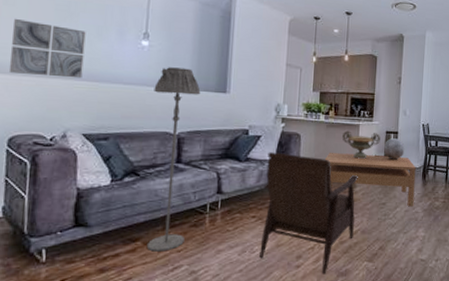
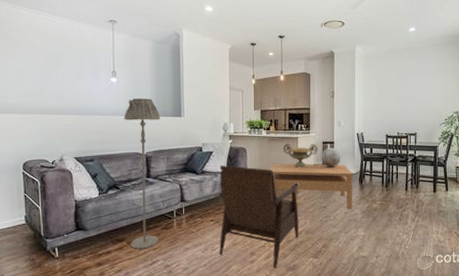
wall art: present [8,18,86,79] -> none [16,69,70,113]

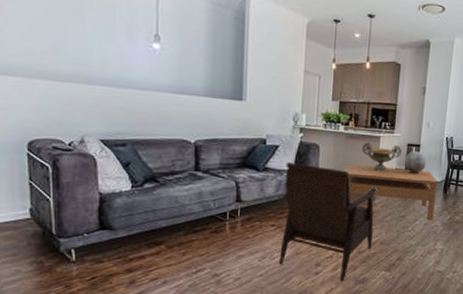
floor lamp: present [124,98,161,250] -> none [168,72,216,255]

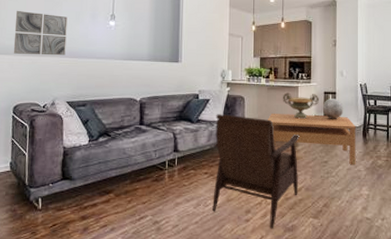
wall art: none [19,17,95,83] -> present [13,10,68,56]

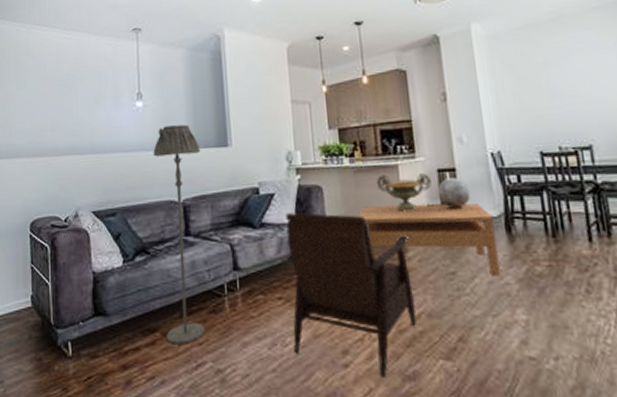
wall art: present [13,10,68,56] -> none [25,100,86,156]
floor lamp: none [118,42,157,203] -> present [153,124,205,345]

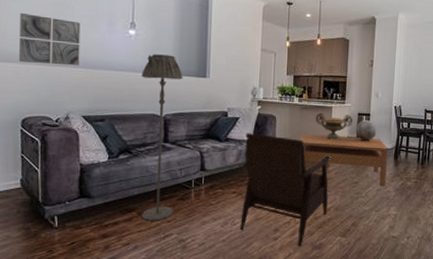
wall art: none [25,100,86,156] -> present [18,12,81,66]

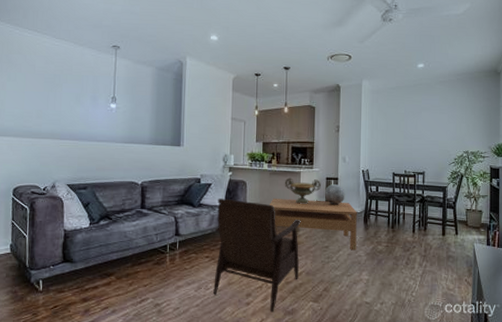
wall art: present [18,12,81,66] -> none [12,91,68,138]
floor lamp: present [141,54,183,221] -> none [119,125,159,286]

